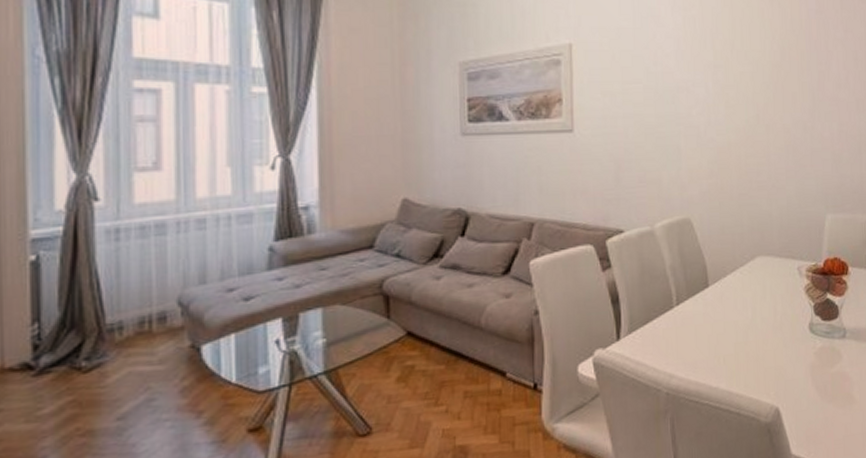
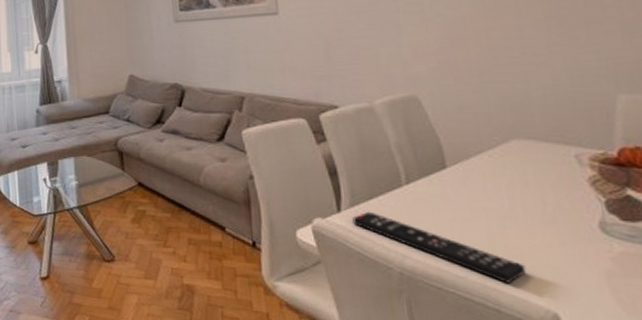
remote control: none [630,336,760,388] -> present [352,211,527,284]

